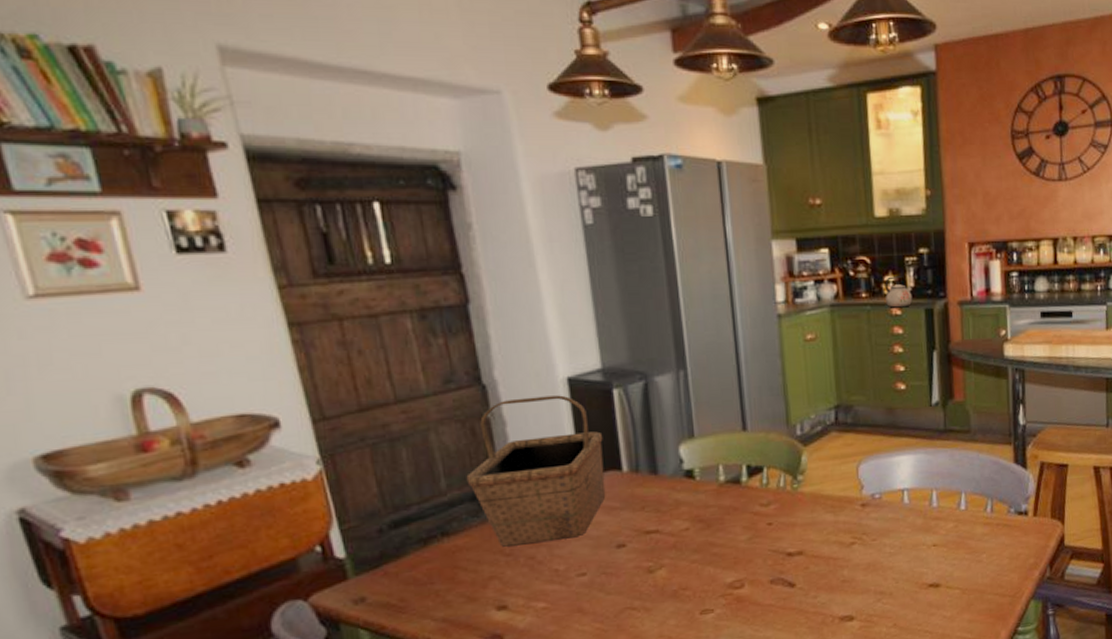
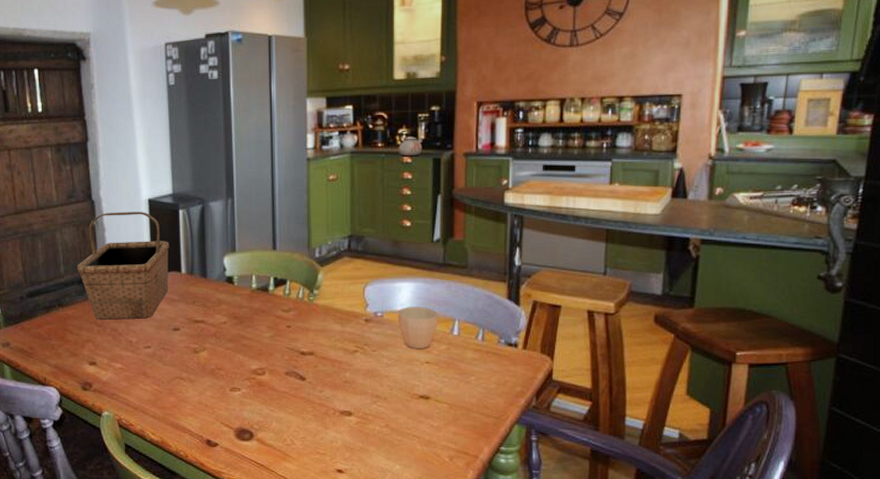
cup: none [898,481,944,531] -> present [398,306,439,349]

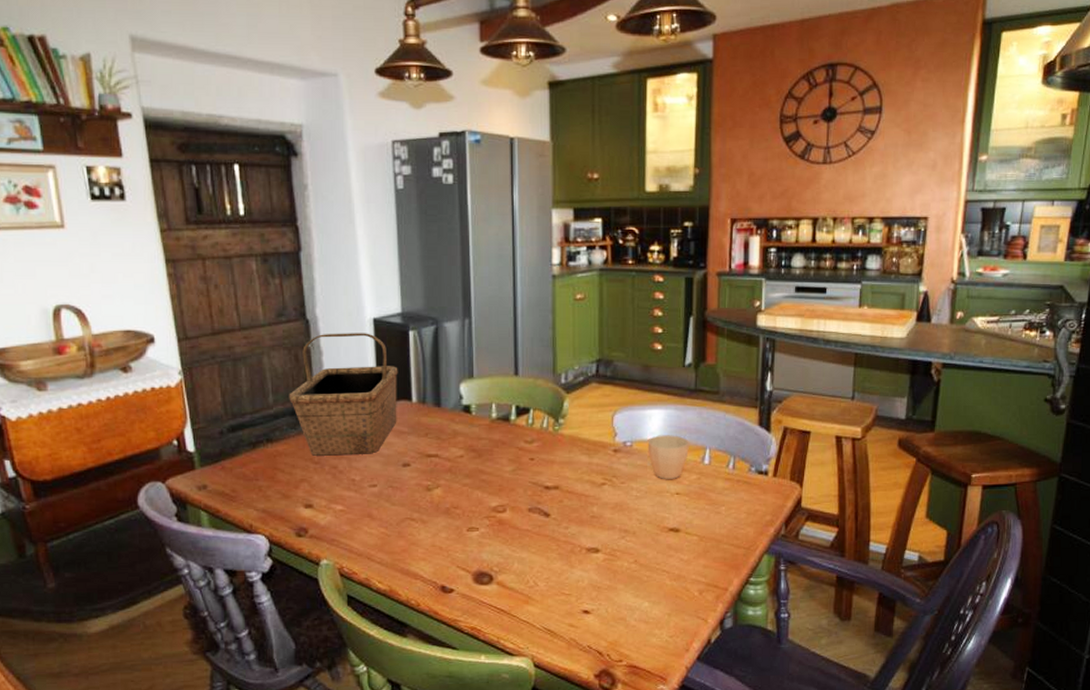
kettle: present [399,128,422,156] -> none [650,245,675,275]

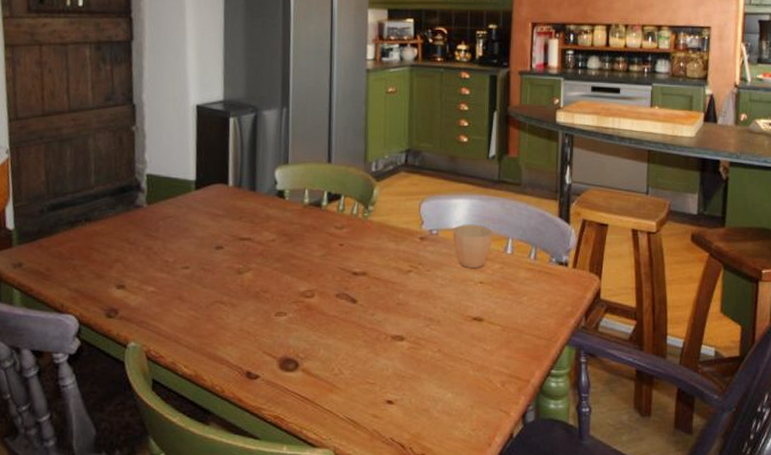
basket: present [289,333,398,456] -> none [110,117,217,237]

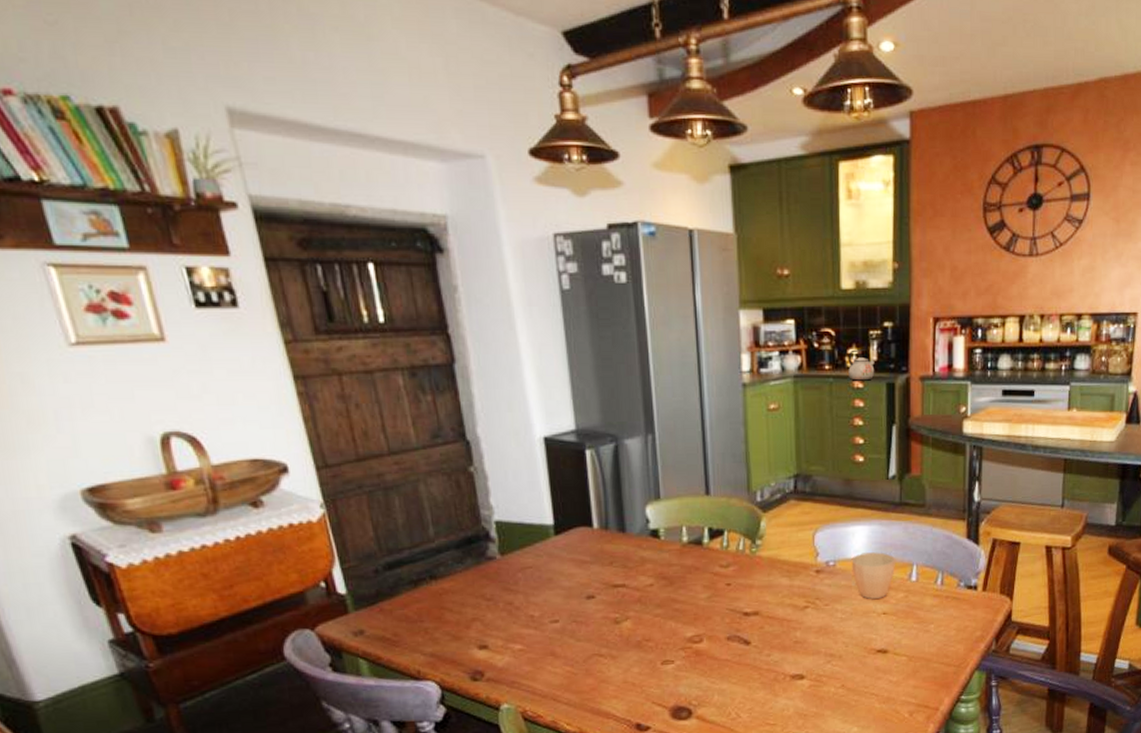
kettle: none [457,45,480,72] -> present [848,348,875,381]

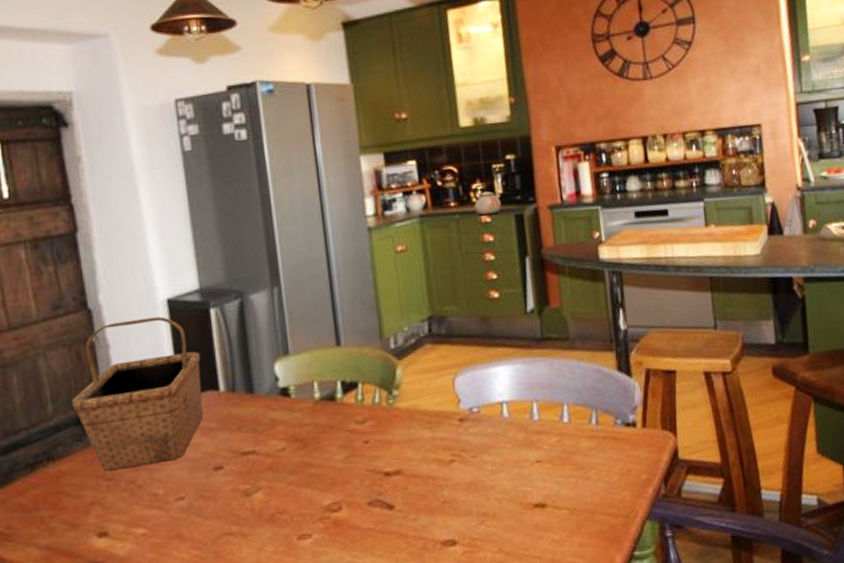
basket: none [452,453,578,592] -> present [71,316,204,471]
cup: present [851,552,896,599] -> none [496,393,545,447]

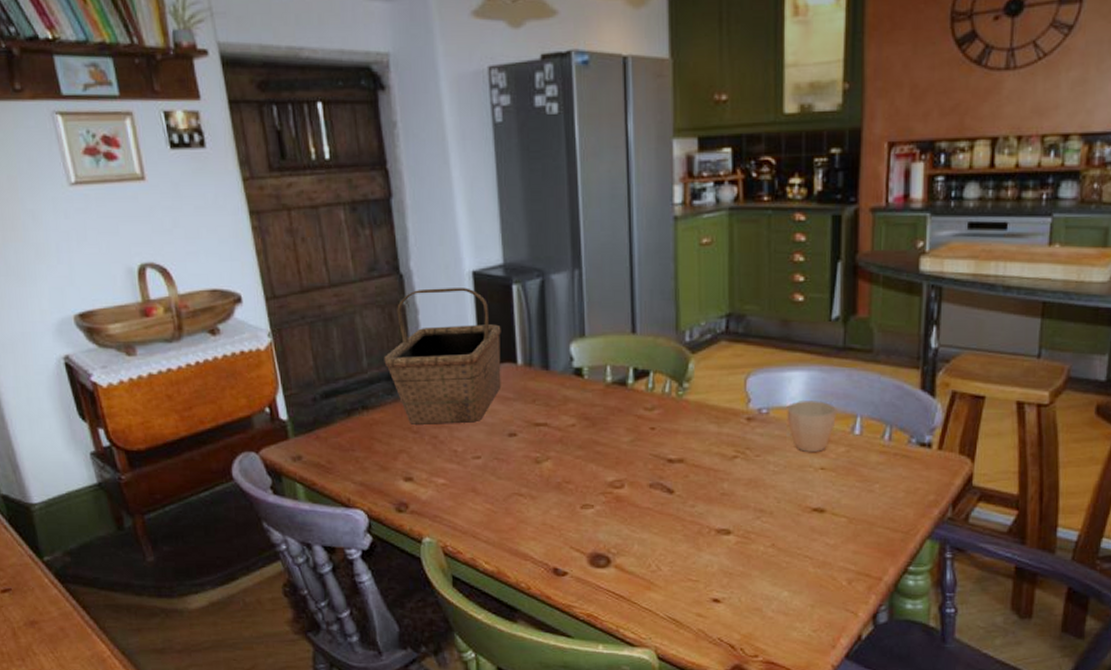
kettle: present [473,182,502,216] -> none [789,177,819,213]
cup: none [496,393,545,447] -> present [787,401,838,452]

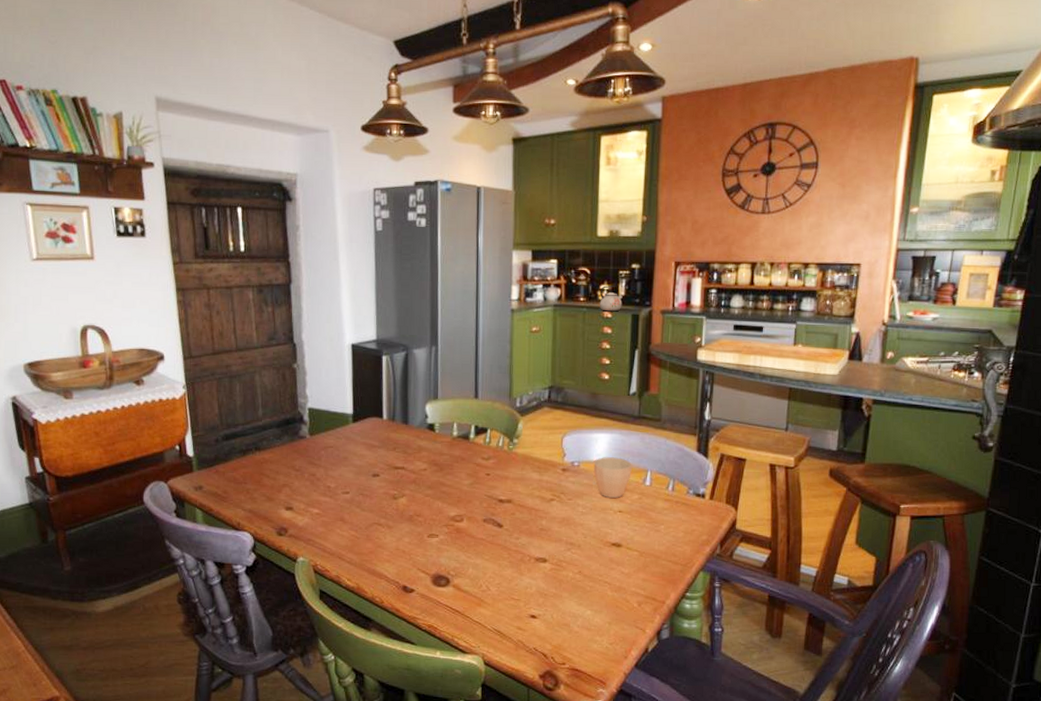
basket: present [384,288,501,424] -> none [276,356,372,465]
kettle: none [789,177,819,213] -> present [600,285,623,312]

